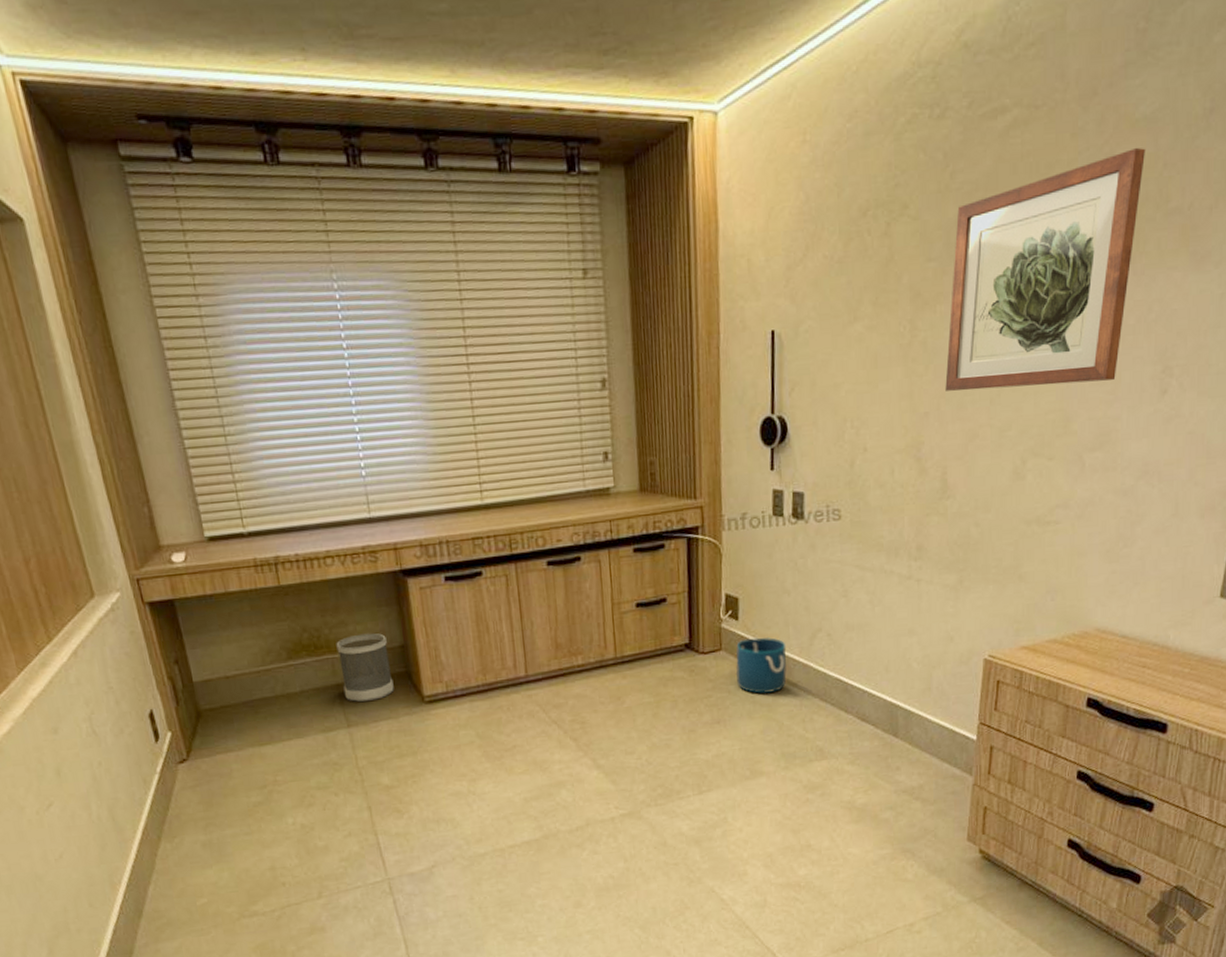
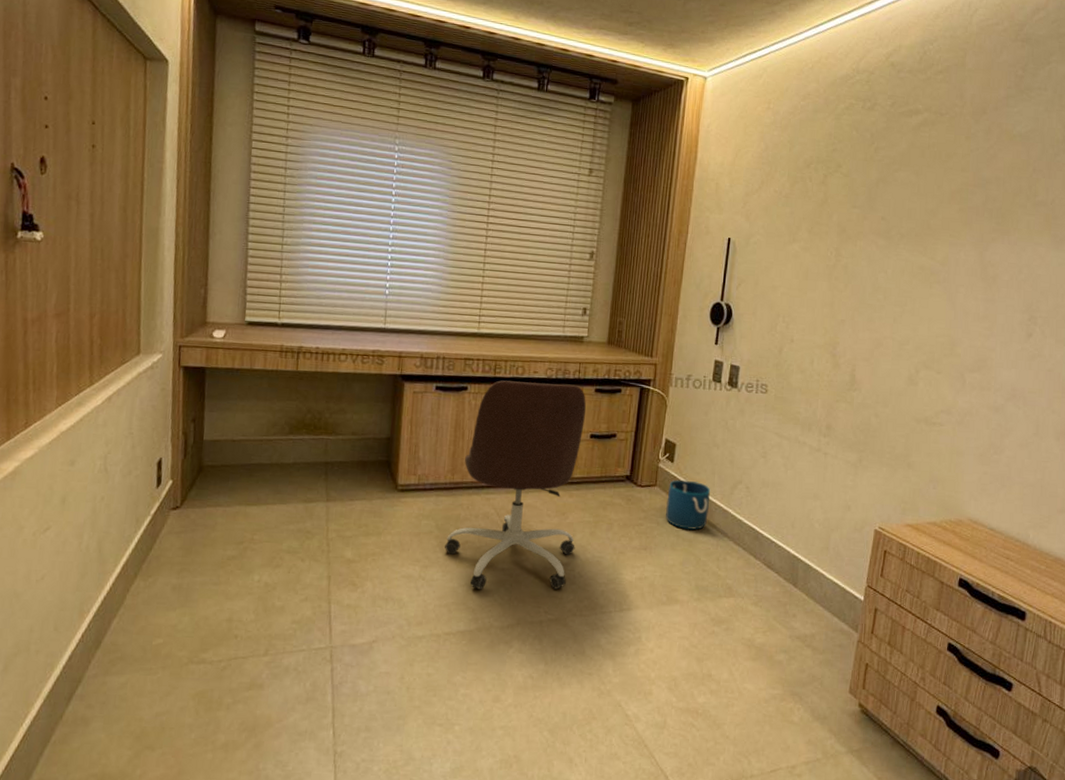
wastebasket: present [336,633,394,703] -> none [330,422,377,482]
office chair: none [490,548,638,796] -> present [445,380,586,590]
wall art: present [945,148,1146,391] -> none [859,154,1021,319]

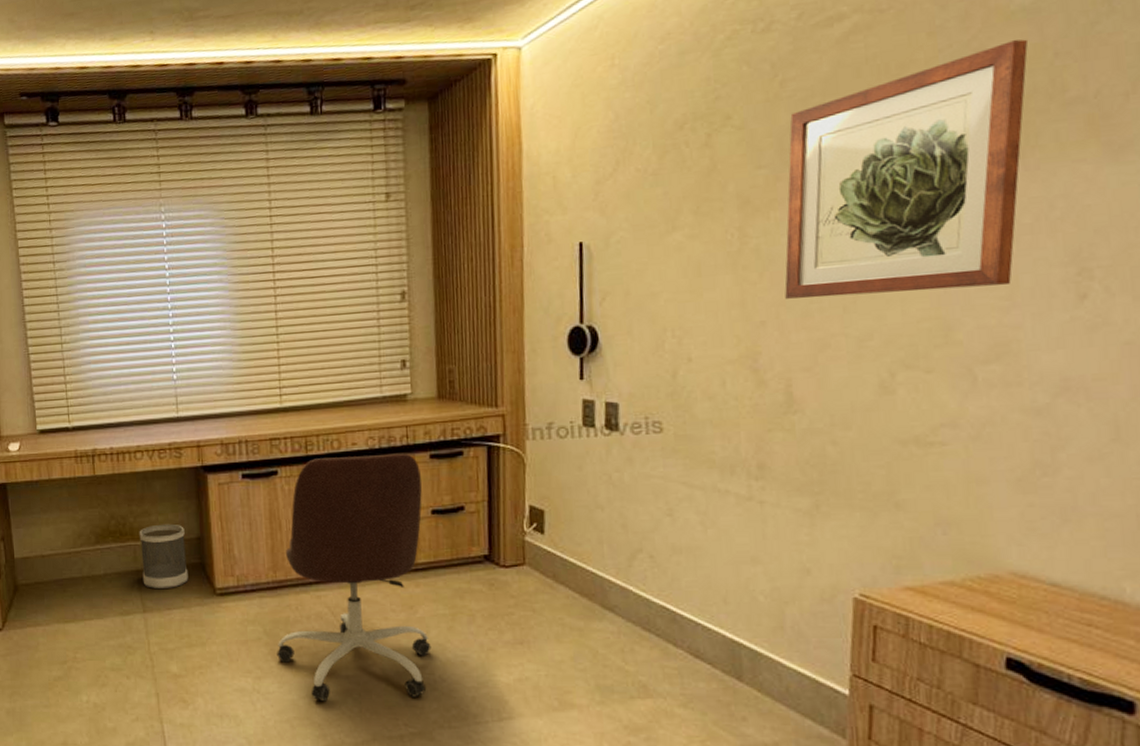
wastebasket: none [330,422,377,482] -> present [139,524,188,590]
bucket: present [665,479,711,531] -> none [541,554,601,617]
wall art: none [859,154,1021,319] -> present [784,39,1029,299]

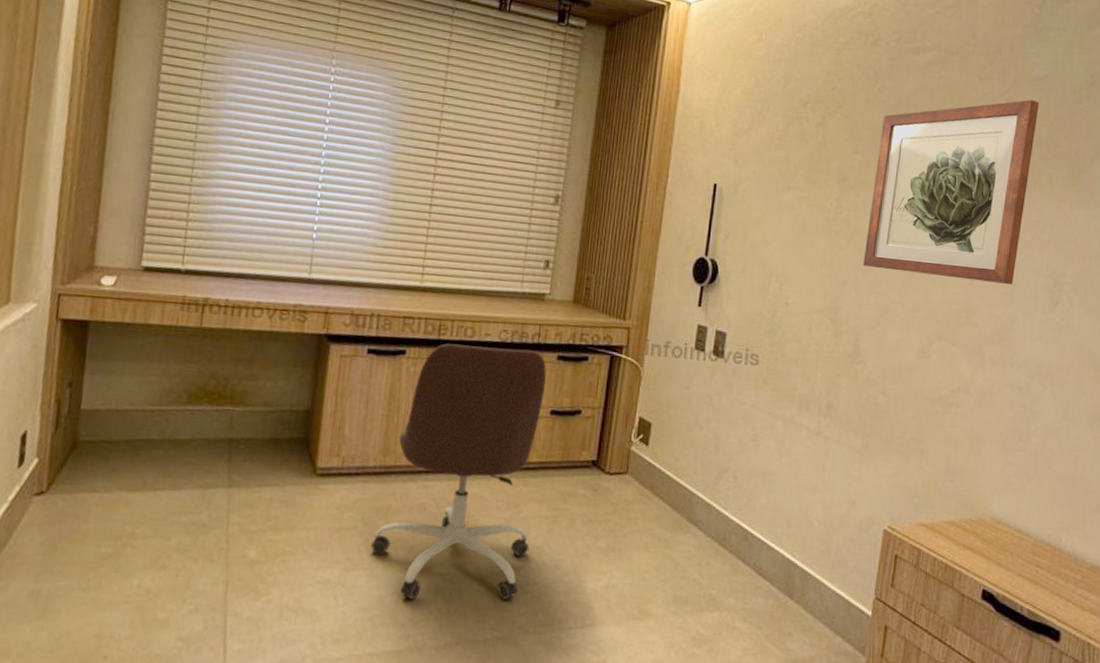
wastebasket: present [139,524,188,590] -> none [234,391,294,464]

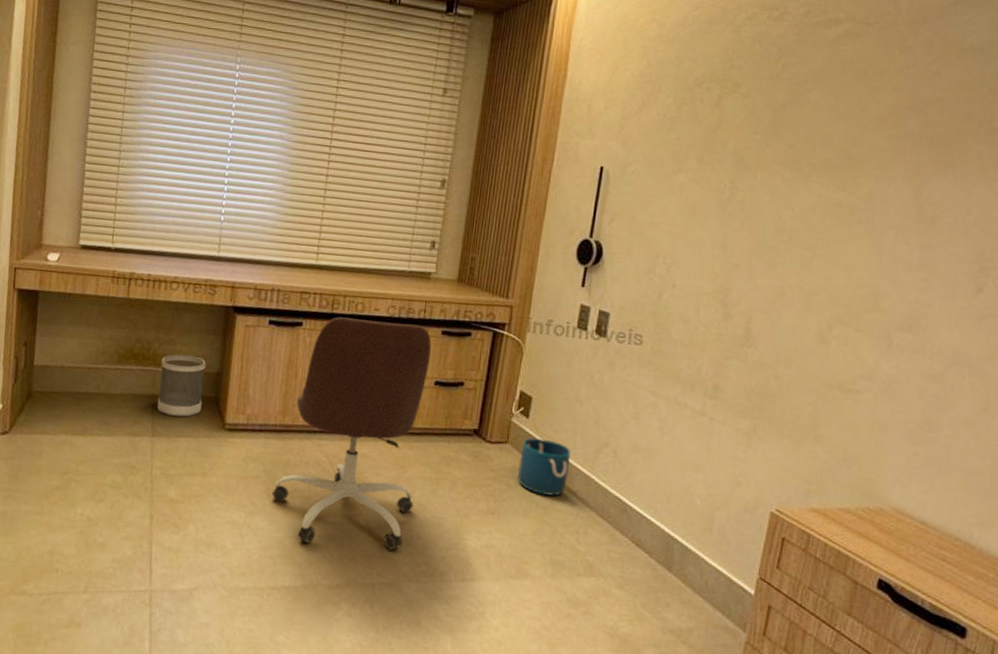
wastebasket: none [234,391,294,464] -> present [157,354,206,417]
bucket: none [638,466,692,529] -> present [517,437,571,497]
wall art: present [863,99,1040,284] -> none [758,71,972,269]

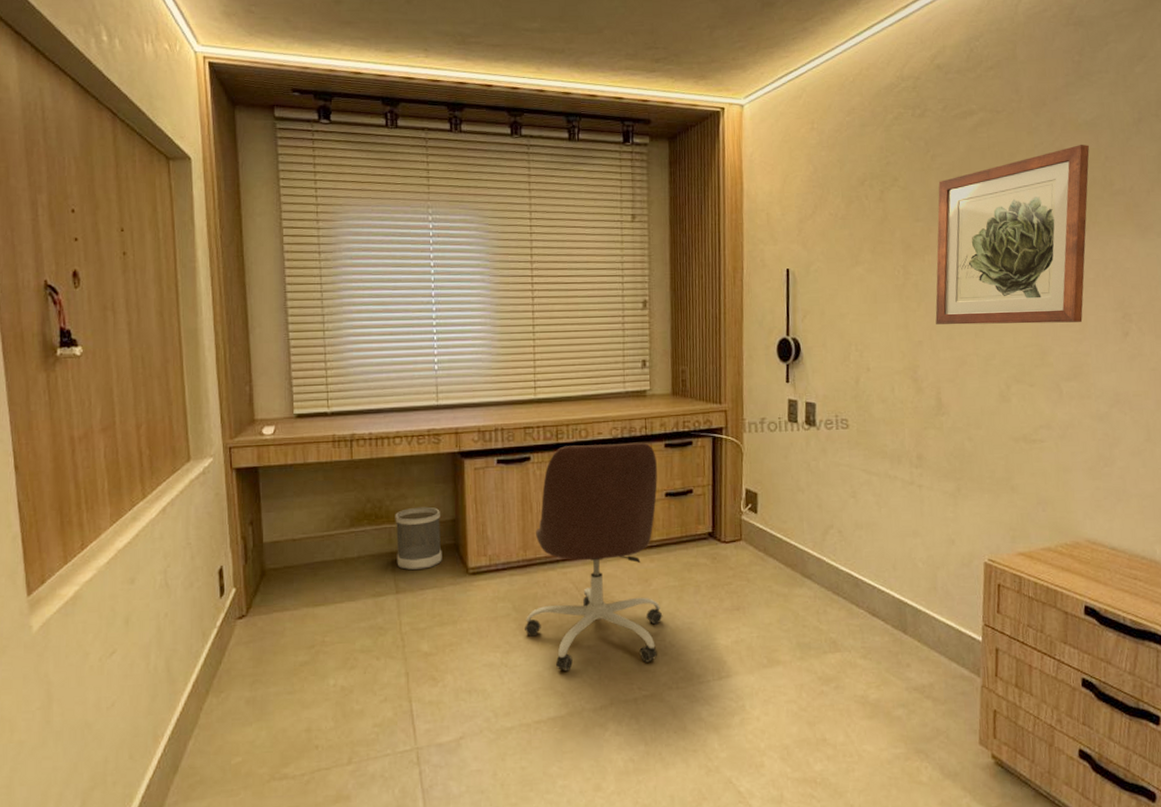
bucket: present [517,437,571,497] -> none [754,530,801,584]
wall art: none [758,71,972,269] -> present [935,145,1090,325]

